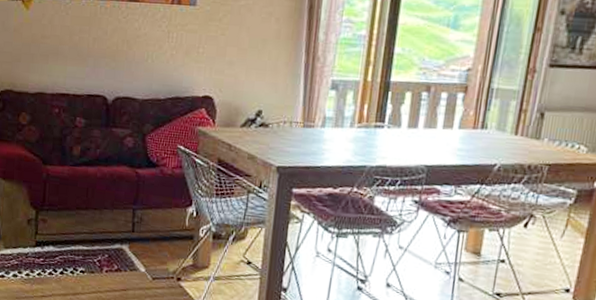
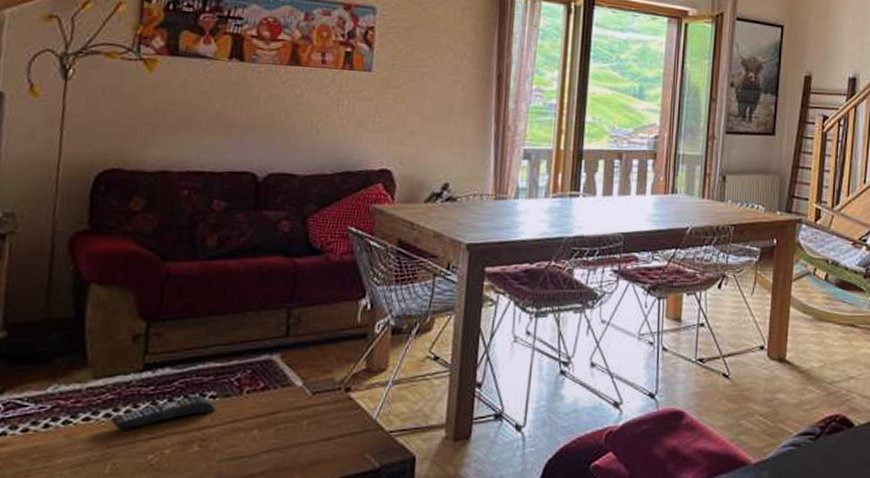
remote control: none [17,269,85,288] -> present [110,395,216,430]

